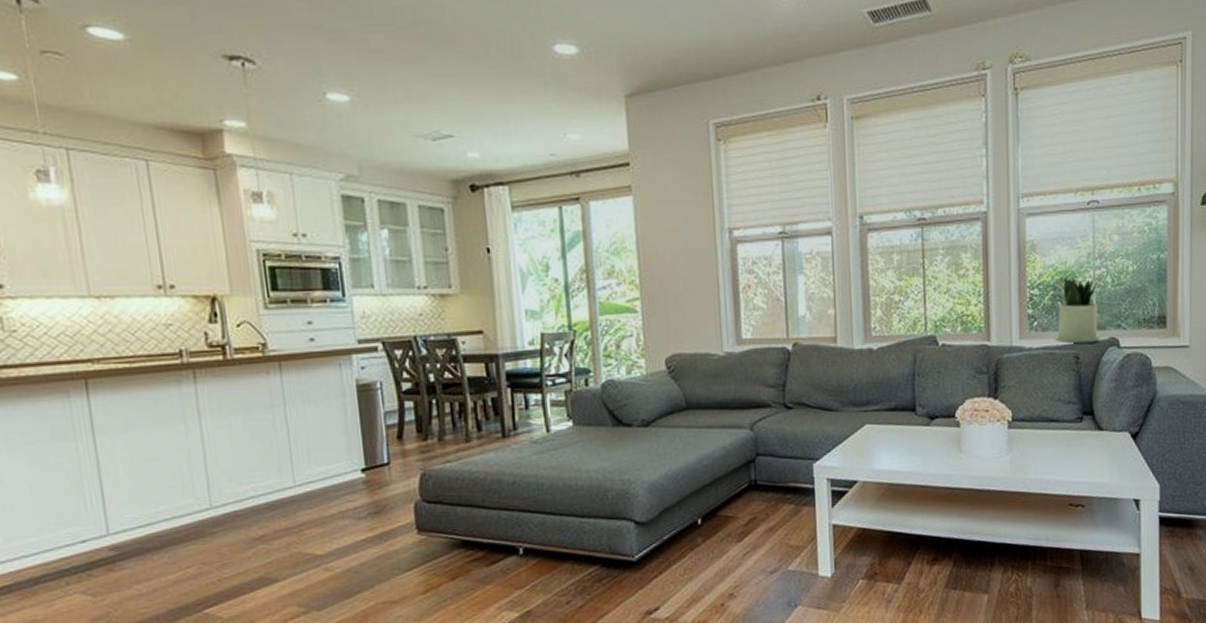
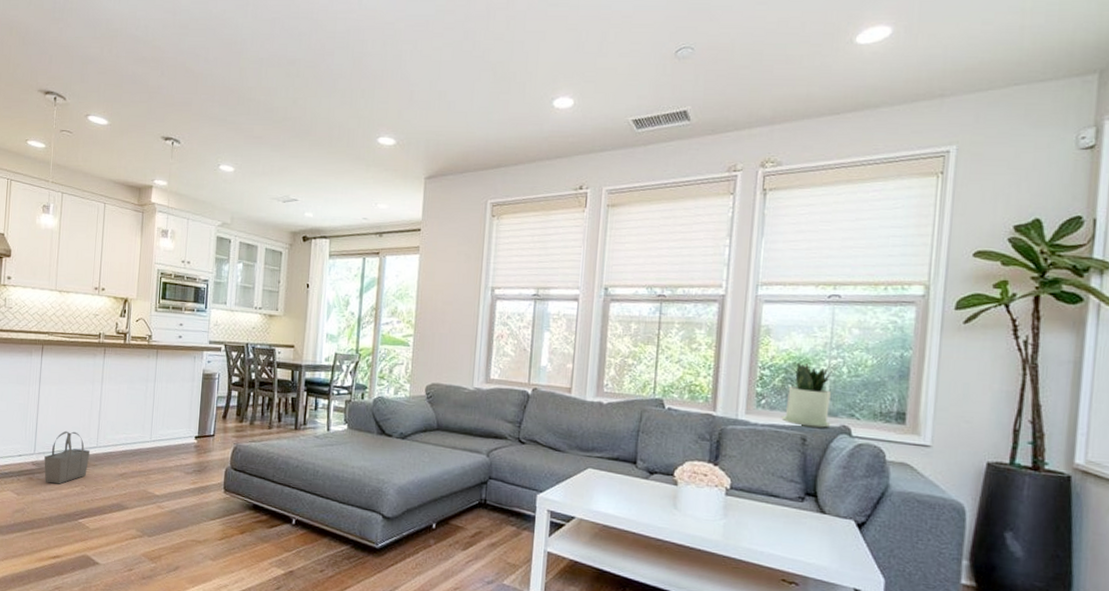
shopping bag: none [126,493,203,571] -> present [44,430,91,484]

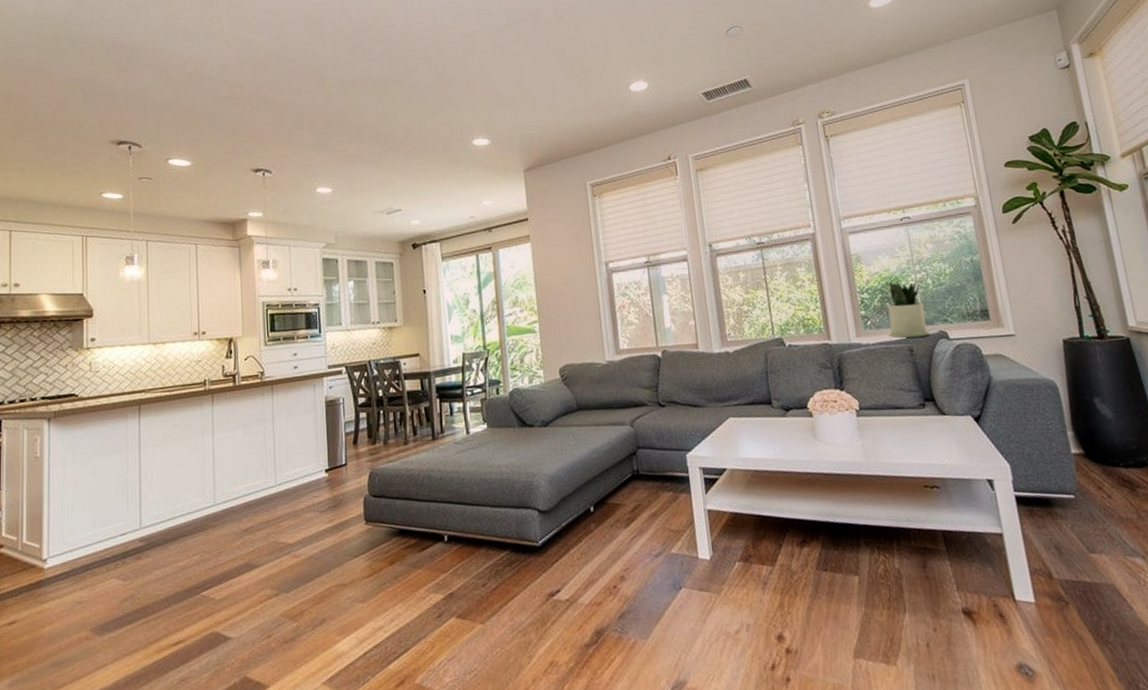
shopping bag: present [44,430,91,484] -> none [153,493,208,559]

